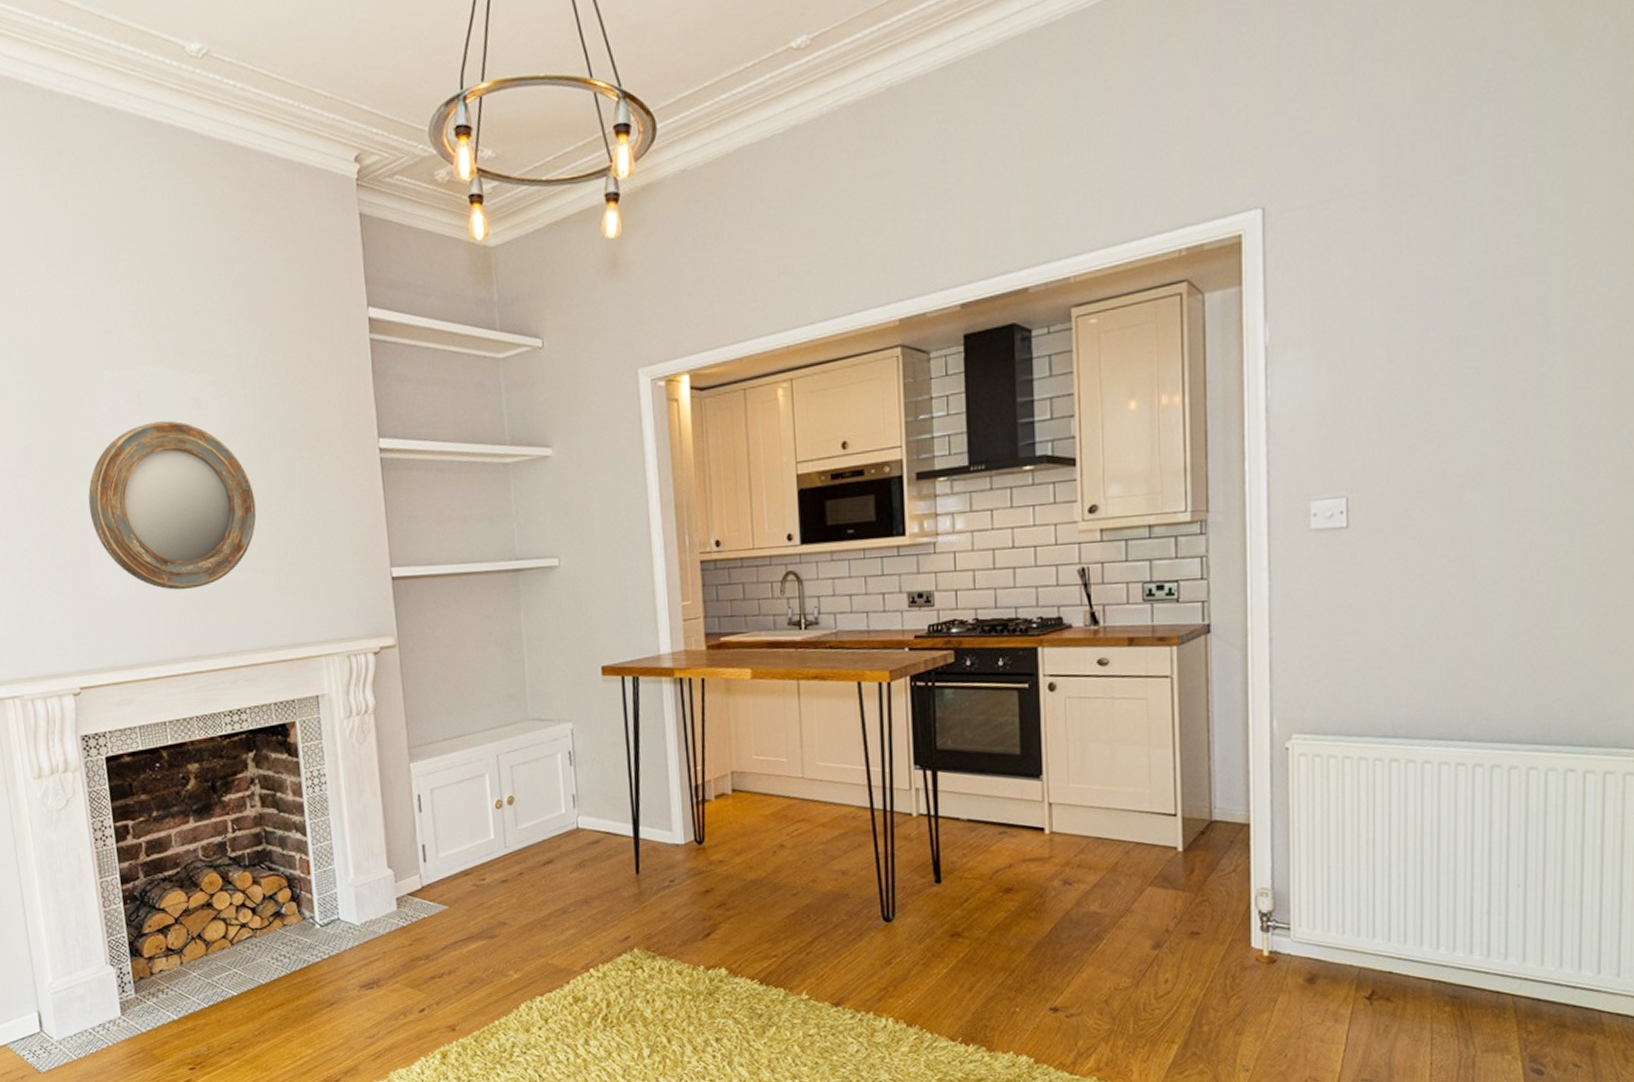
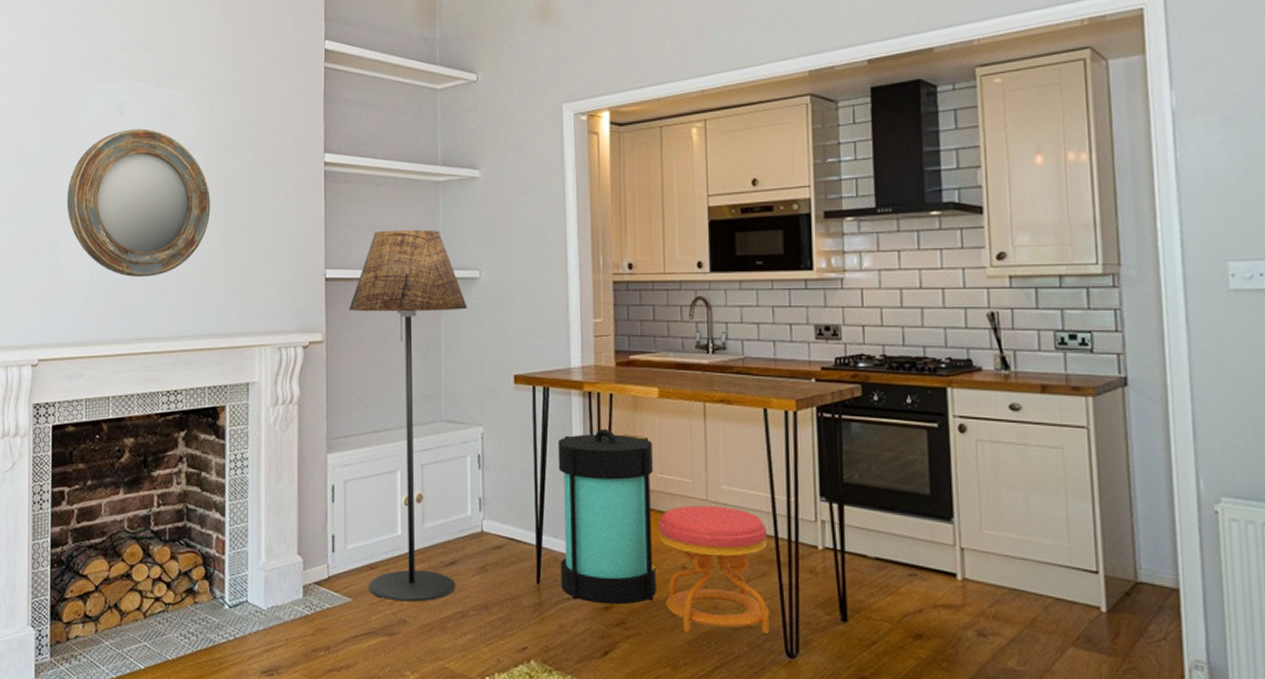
floor lamp: none [420,517,555,905] -> present [349,229,468,602]
lantern: none [650,714,755,888] -> present [557,428,656,605]
stool: none [755,782,867,908] -> present [658,505,771,635]

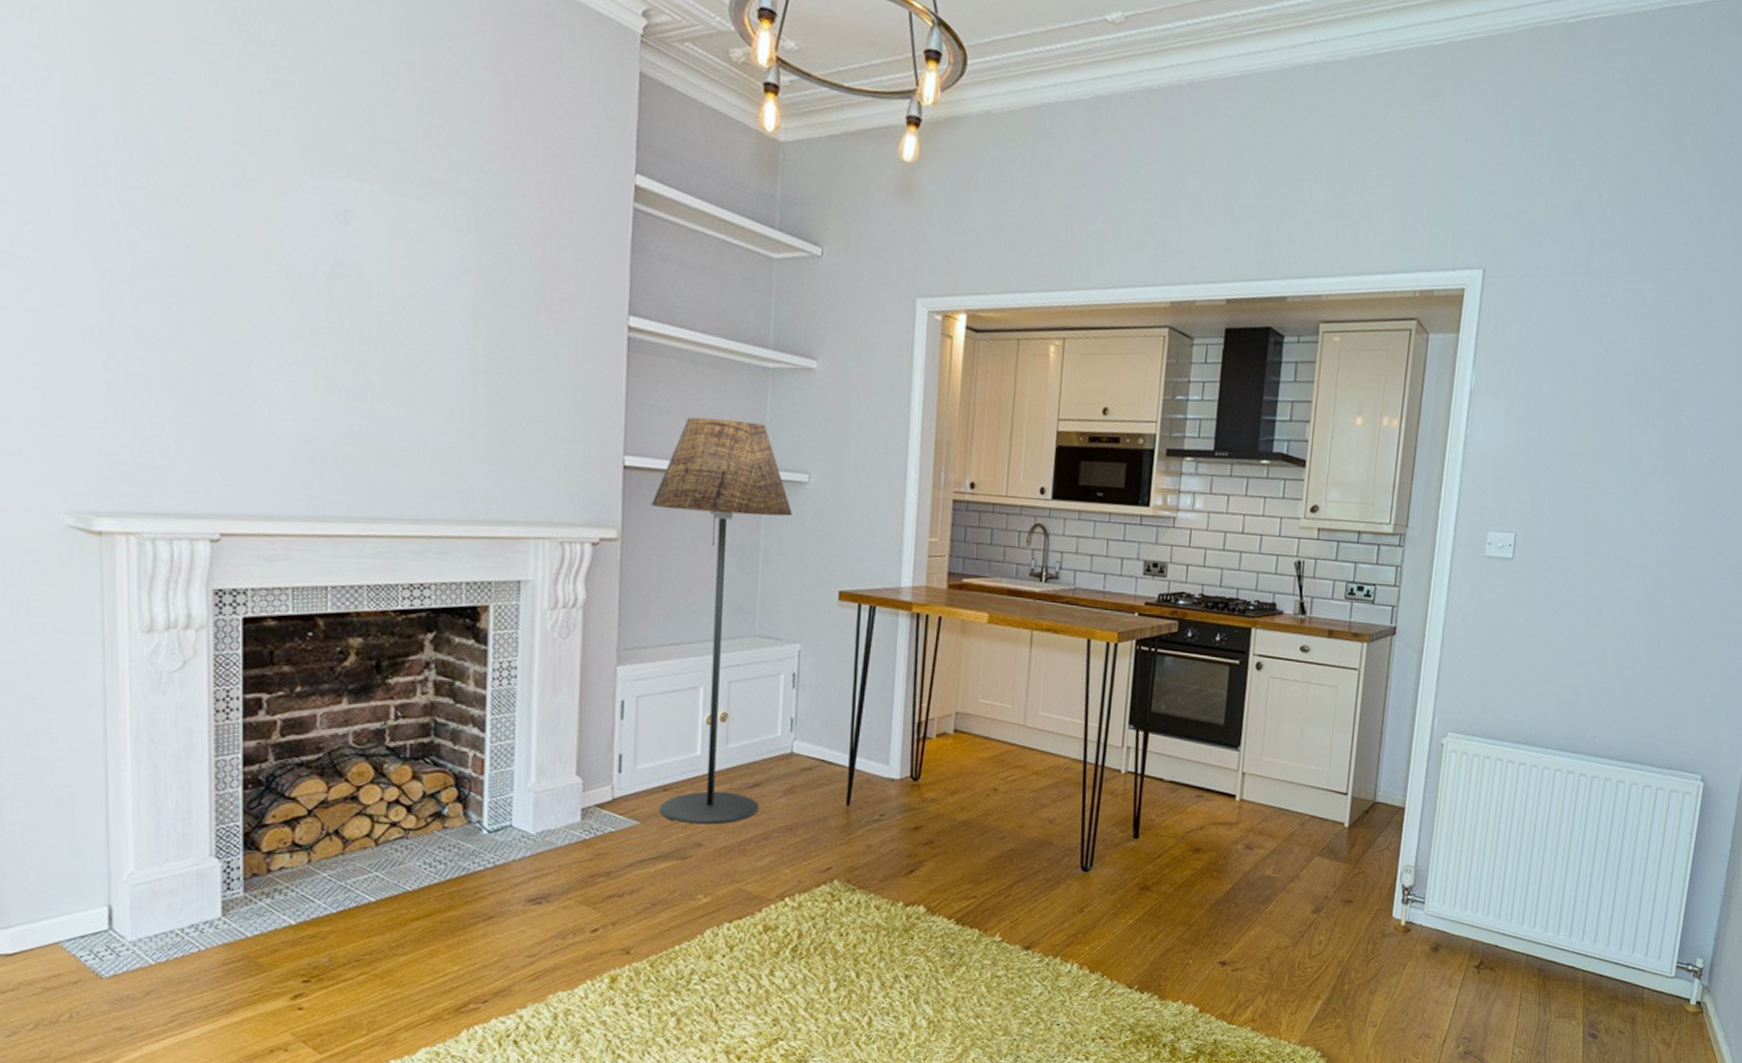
home mirror: present [67,129,210,277] -> none [261,246,474,442]
lantern: present [557,428,656,605] -> none [871,651,977,825]
stool: present [658,505,771,635] -> none [974,730,1078,851]

